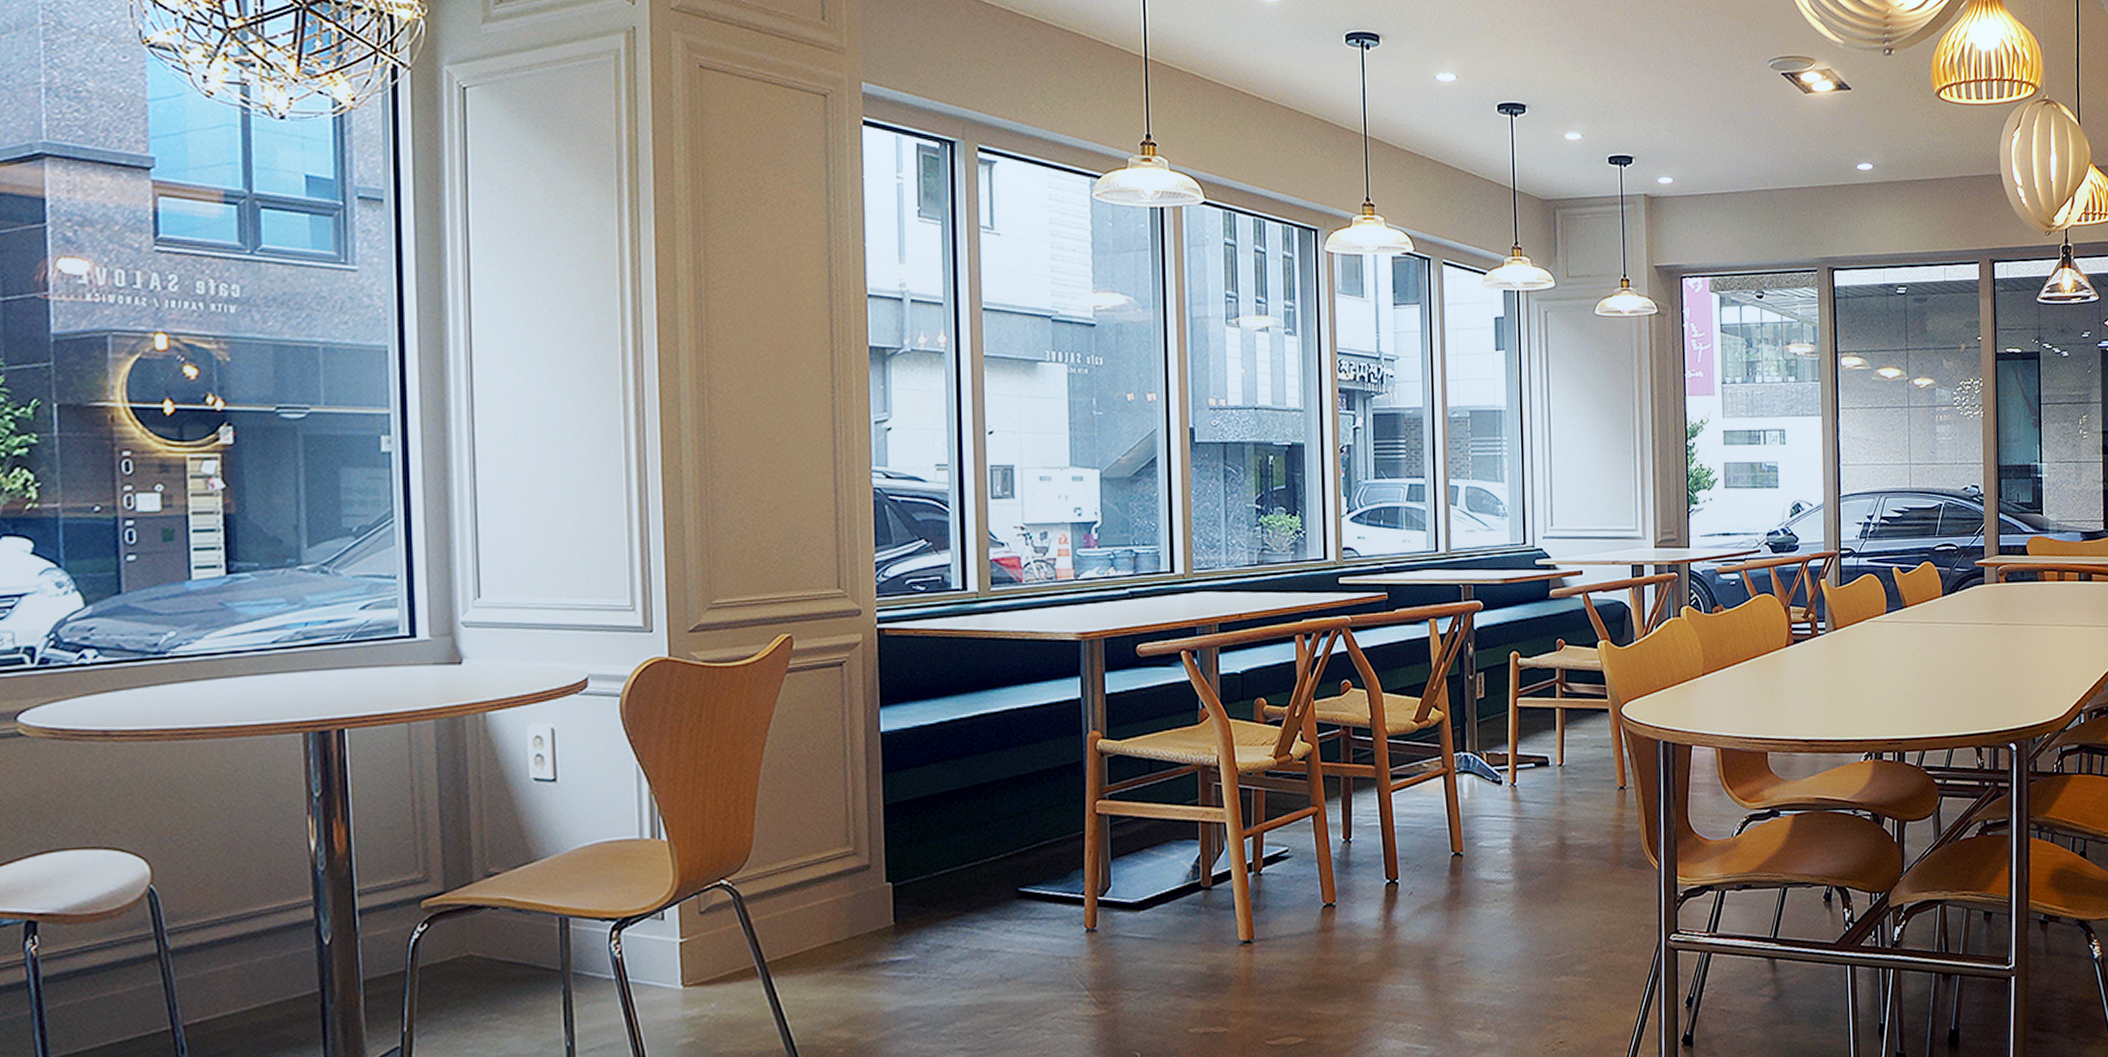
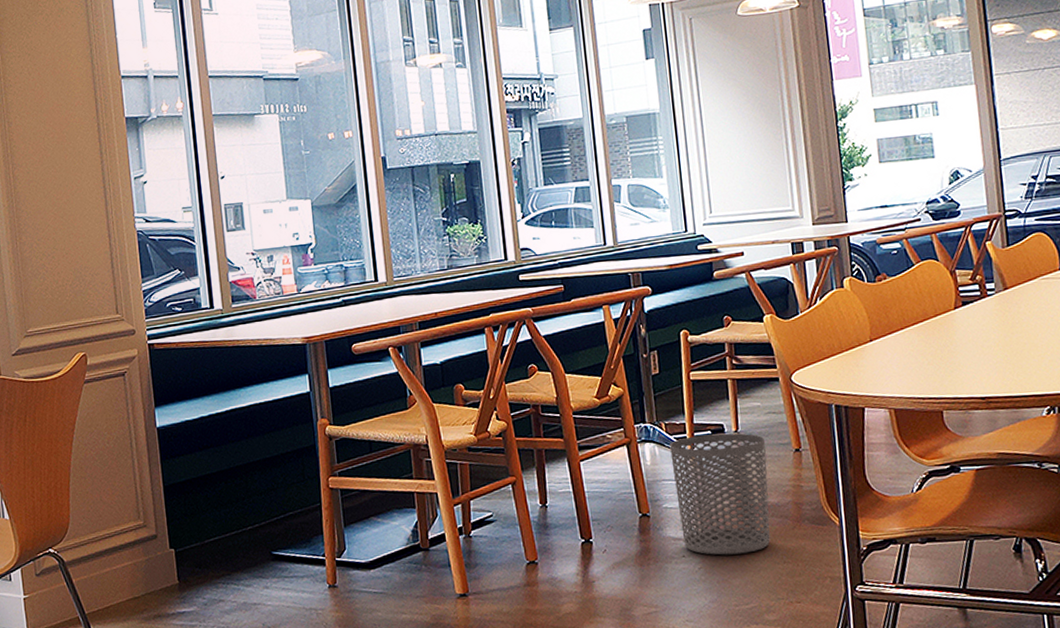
waste bin: none [1490,767,1590,900] -> present [669,433,771,556]

